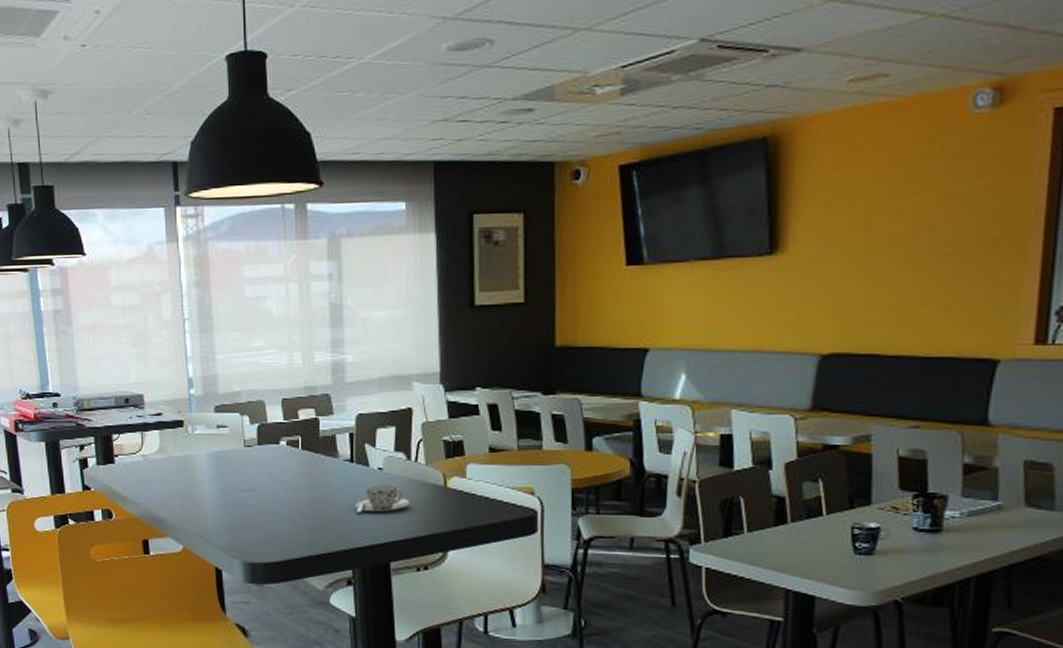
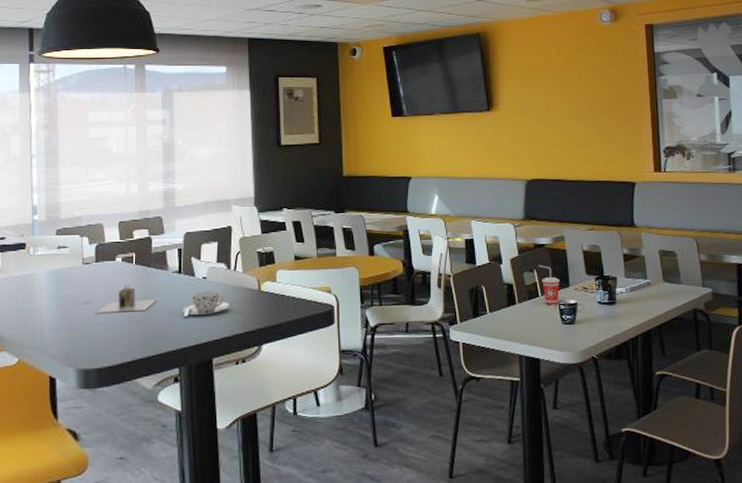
napkin holder: none [260,472,326,503] -> present [96,285,156,313]
beverage cup: none [827,473,858,529] -> present [539,265,560,306]

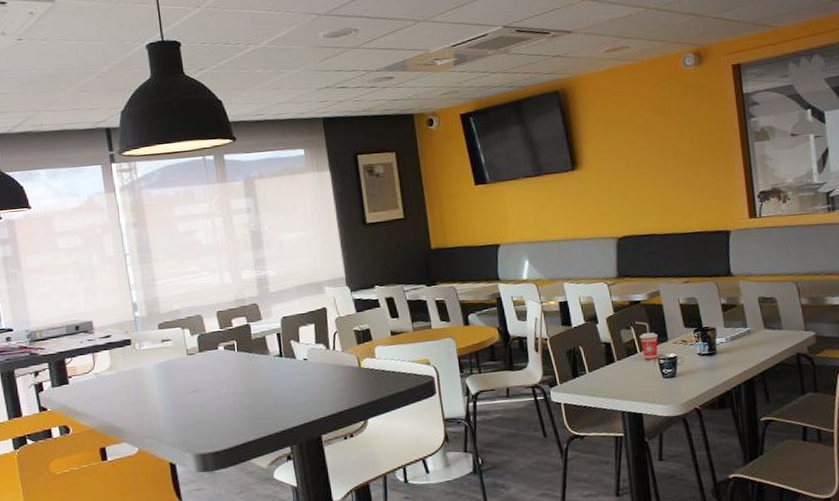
napkin holder: present [96,285,156,313] -> none [205,371,262,401]
teacup: present [182,290,230,316] -> none [287,370,333,398]

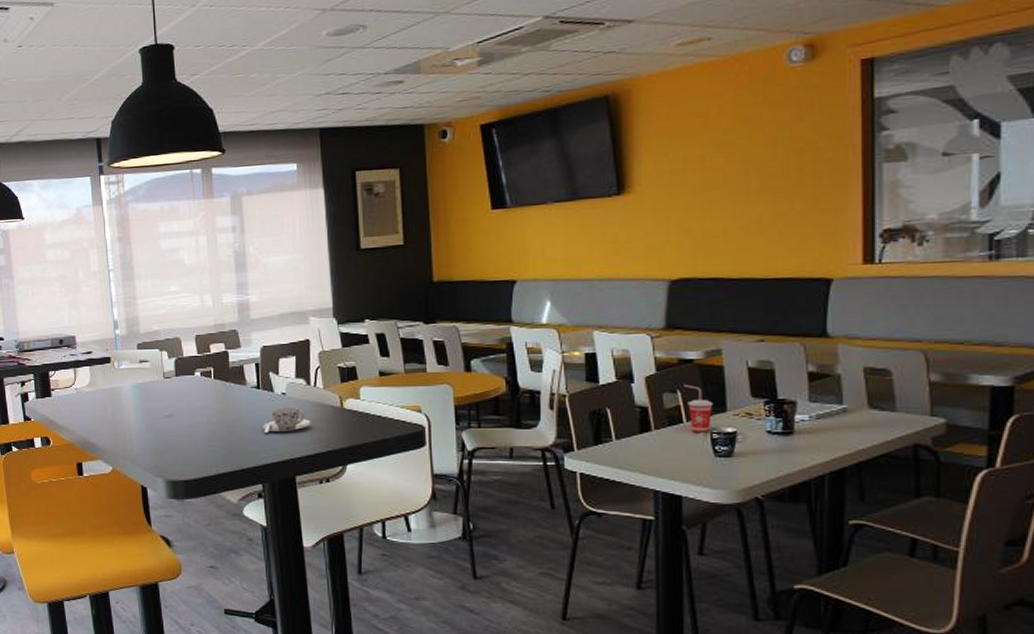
teacup: none [287,370,333,398] -> present [263,406,311,433]

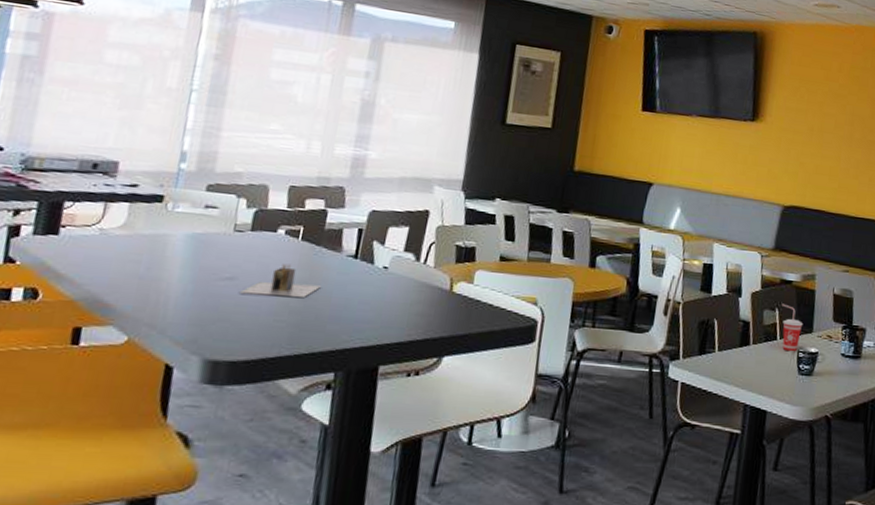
napkin holder: none [179,399,236,427] -> present [240,263,321,297]
teacup: present [263,406,311,433] -> none [350,282,412,312]

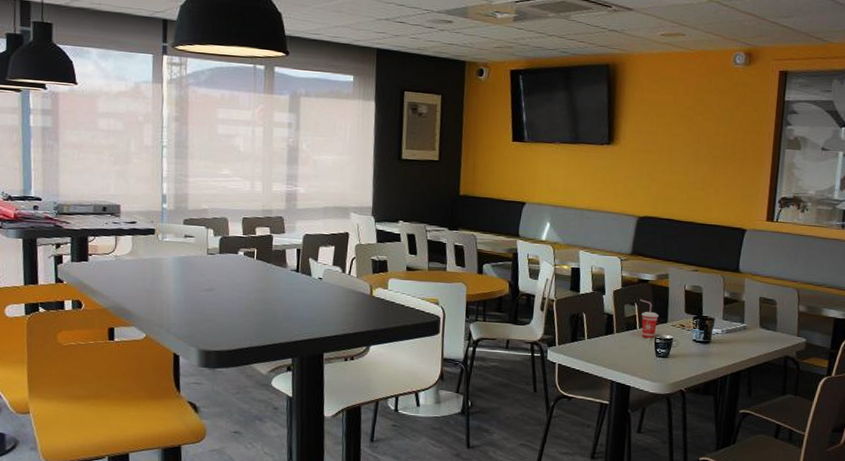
napkin holder: present [240,263,321,297] -> none [218,277,274,303]

